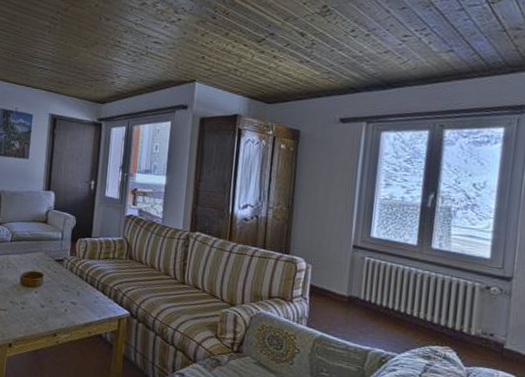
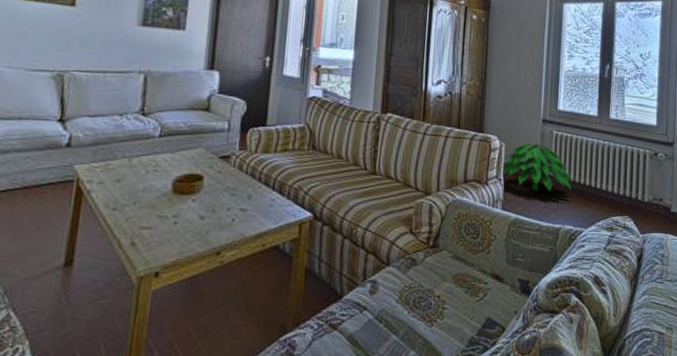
indoor plant: none [307,266,387,315] -> present [502,141,574,192]

